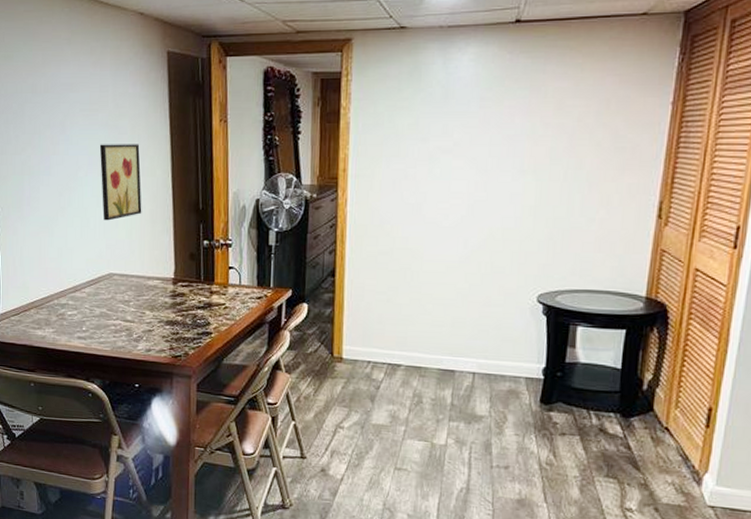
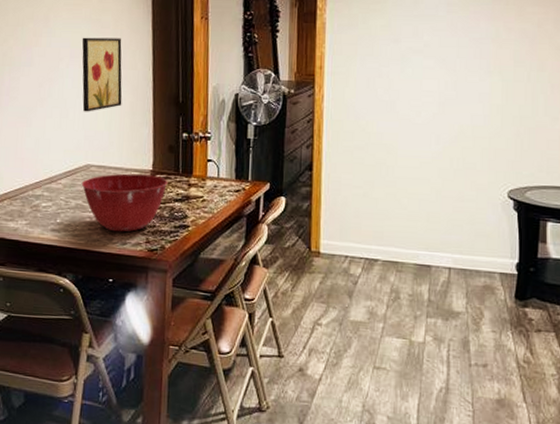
mixing bowl: none [104,281,190,339] -> present [81,173,168,232]

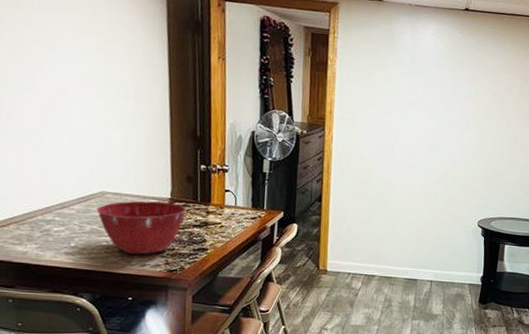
wall art: present [82,37,123,112] -> none [92,66,138,141]

